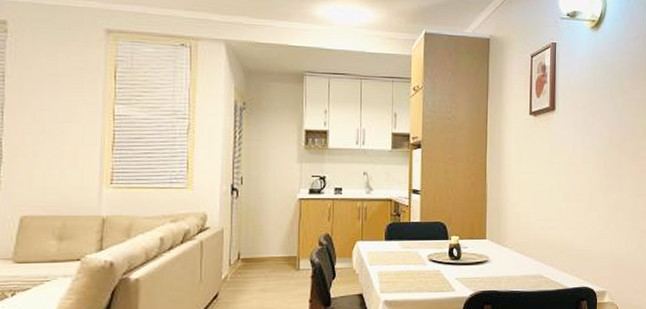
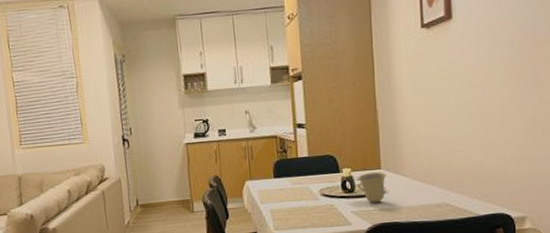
cup: none [463,242,491,271] -> present [357,172,387,204]

